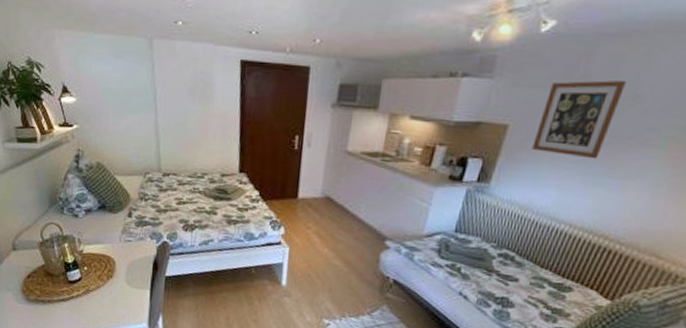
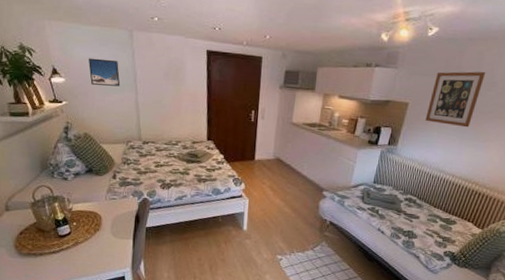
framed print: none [101,73,138,107] -> present [88,58,121,87]

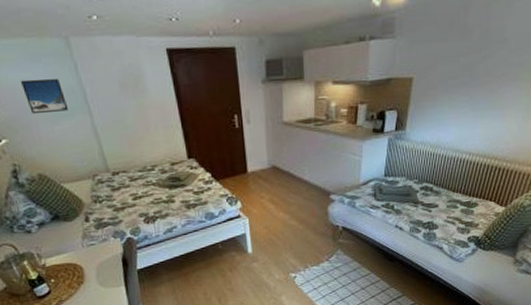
wall art: present [425,71,486,128] -> none [433,27,496,97]

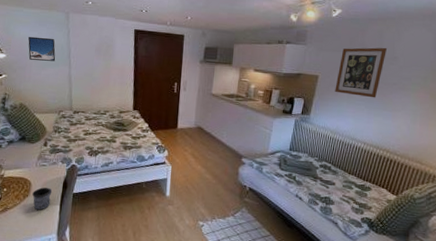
mug: none [87,269,113,296] -> present [32,187,52,210]
wall art: none [433,27,496,97] -> present [335,47,388,98]

